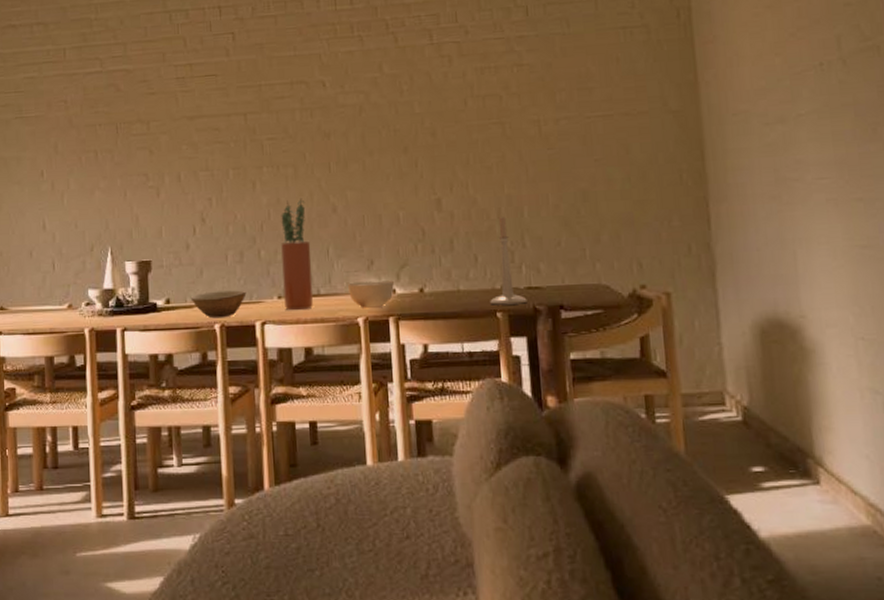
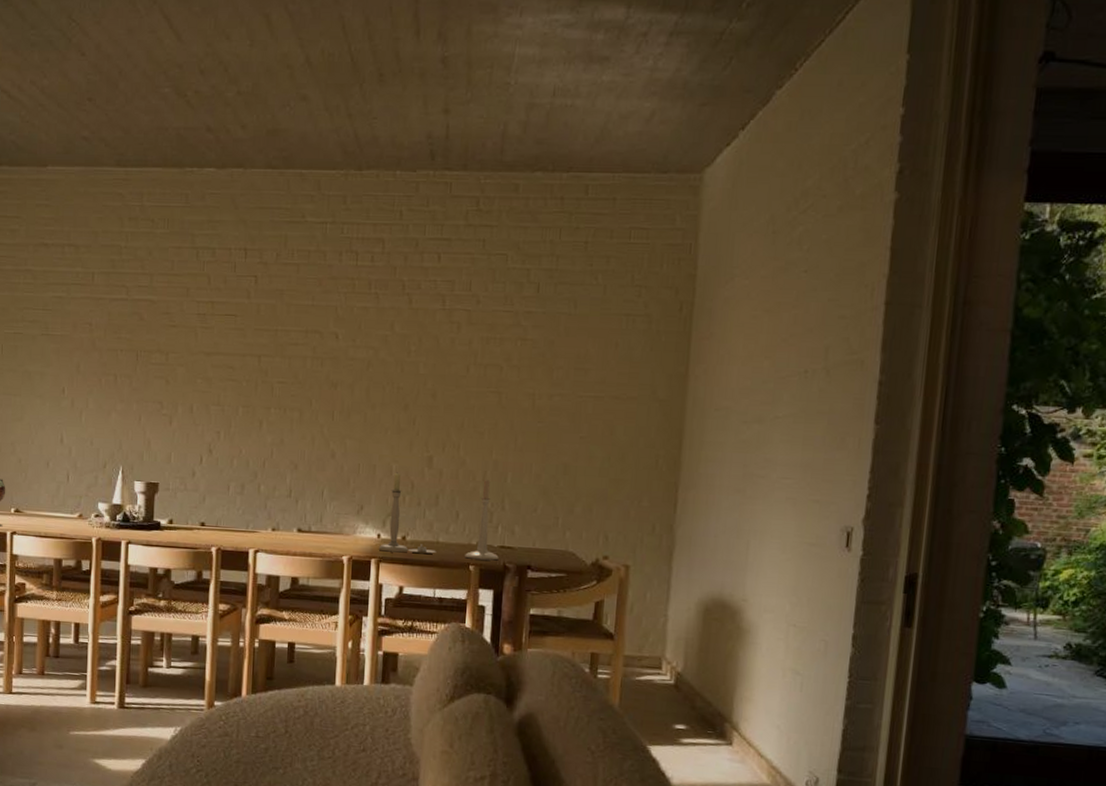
bowl: present [190,290,247,319] -> none [192,517,244,543]
vase: present [281,198,313,310] -> none [277,441,308,543]
bowl: present [348,280,394,308] -> none [337,523,379,549]
candlestick: none [395,220,459,308] -> present [378,472,437,554]

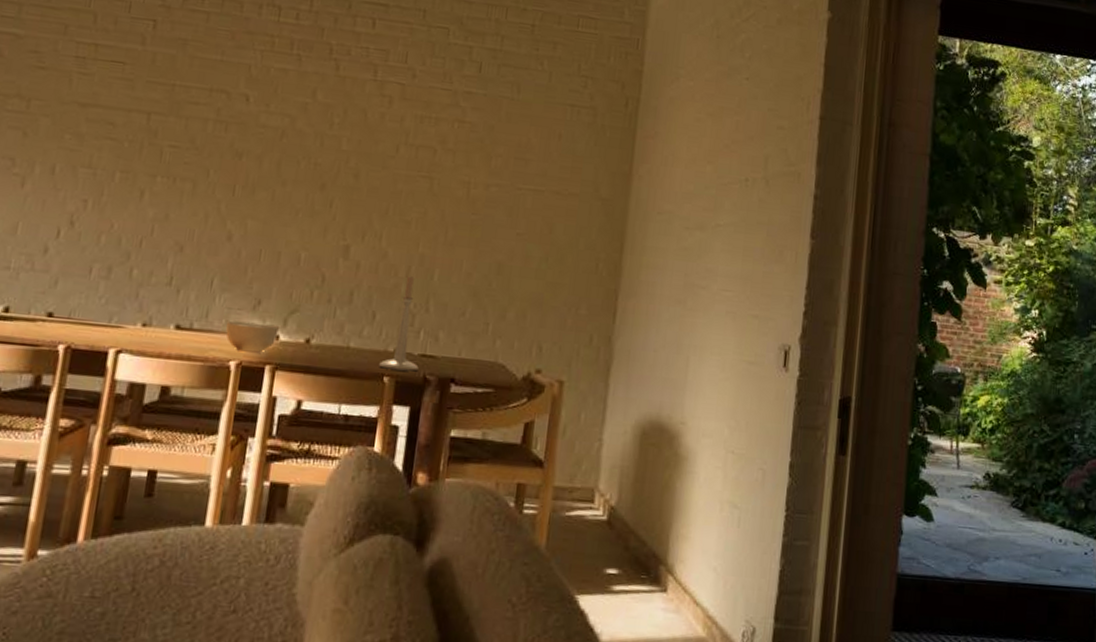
bowl: none [337,523,379,549] -> present [226,320,279,353]
candlestick: present [378,472,437,554] -> none [275,262,346,362]

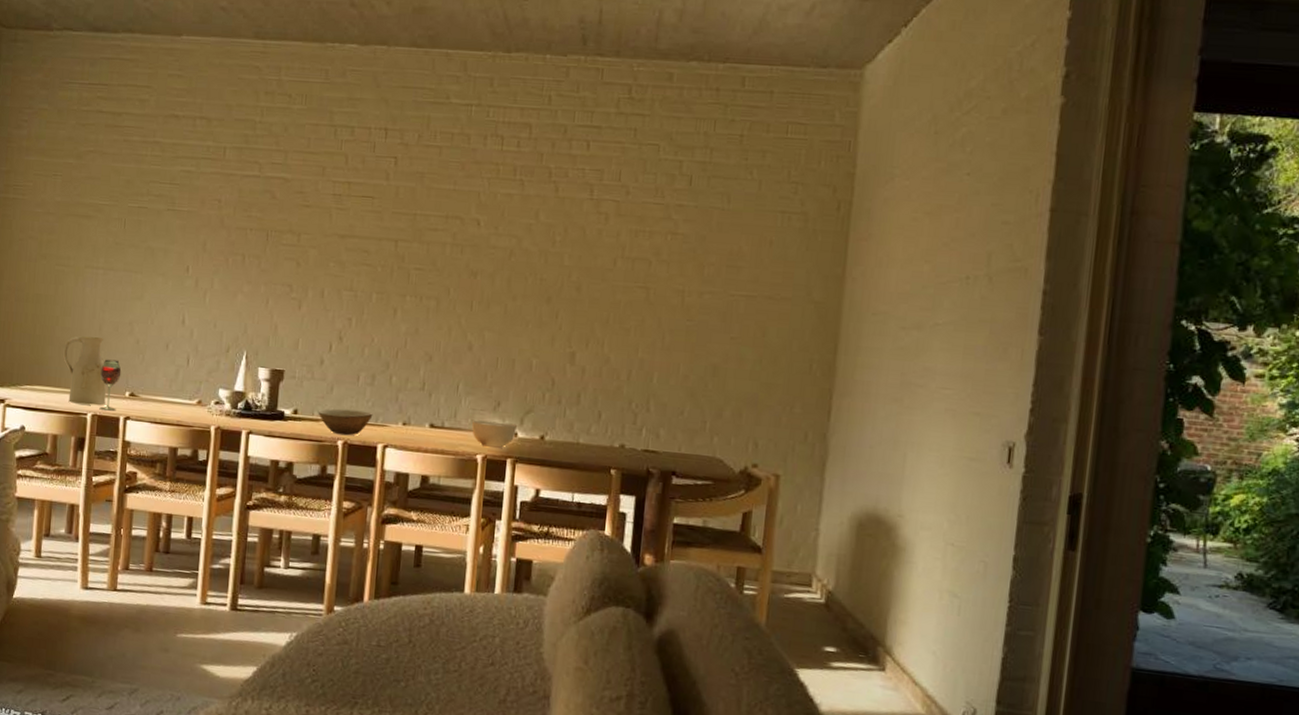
bowl: none [35,306,106,339] -> present [318,408,373,436]
candlestick: present [379,276,419,372] -> none [606,379,642,465]

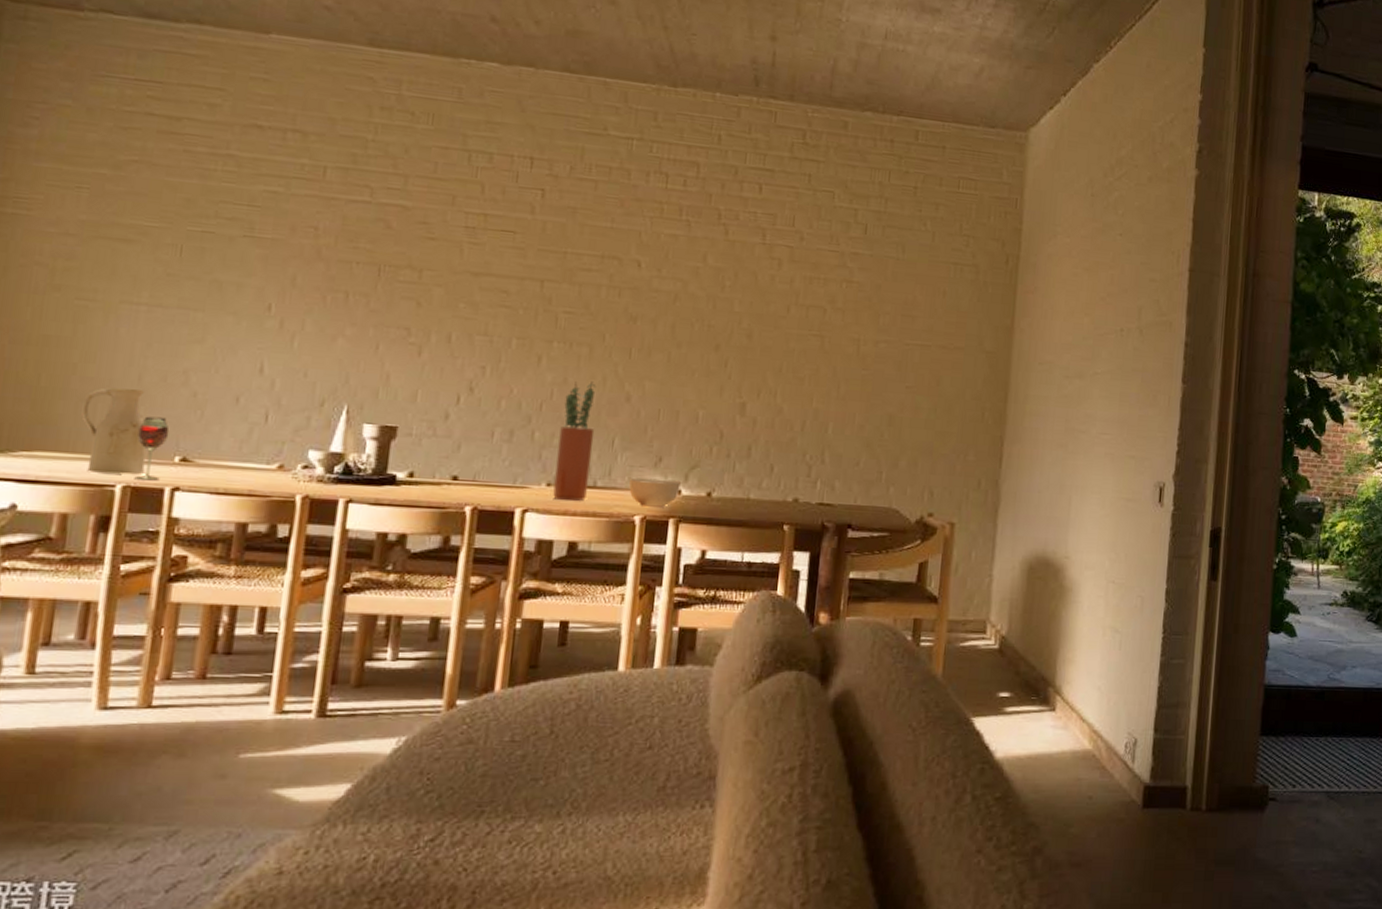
bowl: present [318,408,373,436] -> none [440,469,510,501]
vase: none [408,331,443,440] -> present [553,381,597,501]

